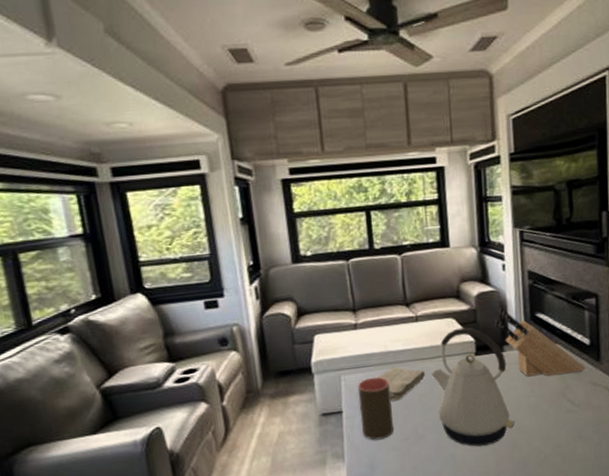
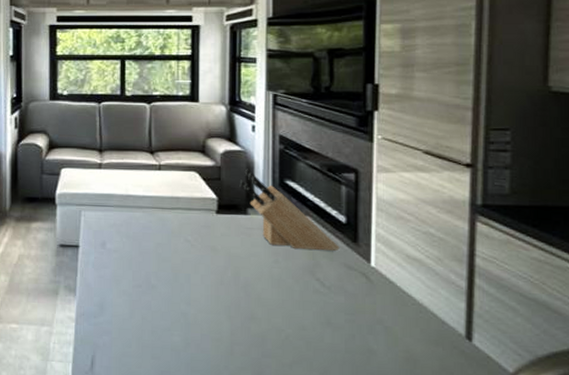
cup: present [357,376,394,441] -> none [95,217,127,282]
washcloth: present [377,367,426,401] -> none [116,211,164,245]
kettle: present [431,327,515,447] -> none [169,183,255,311]

